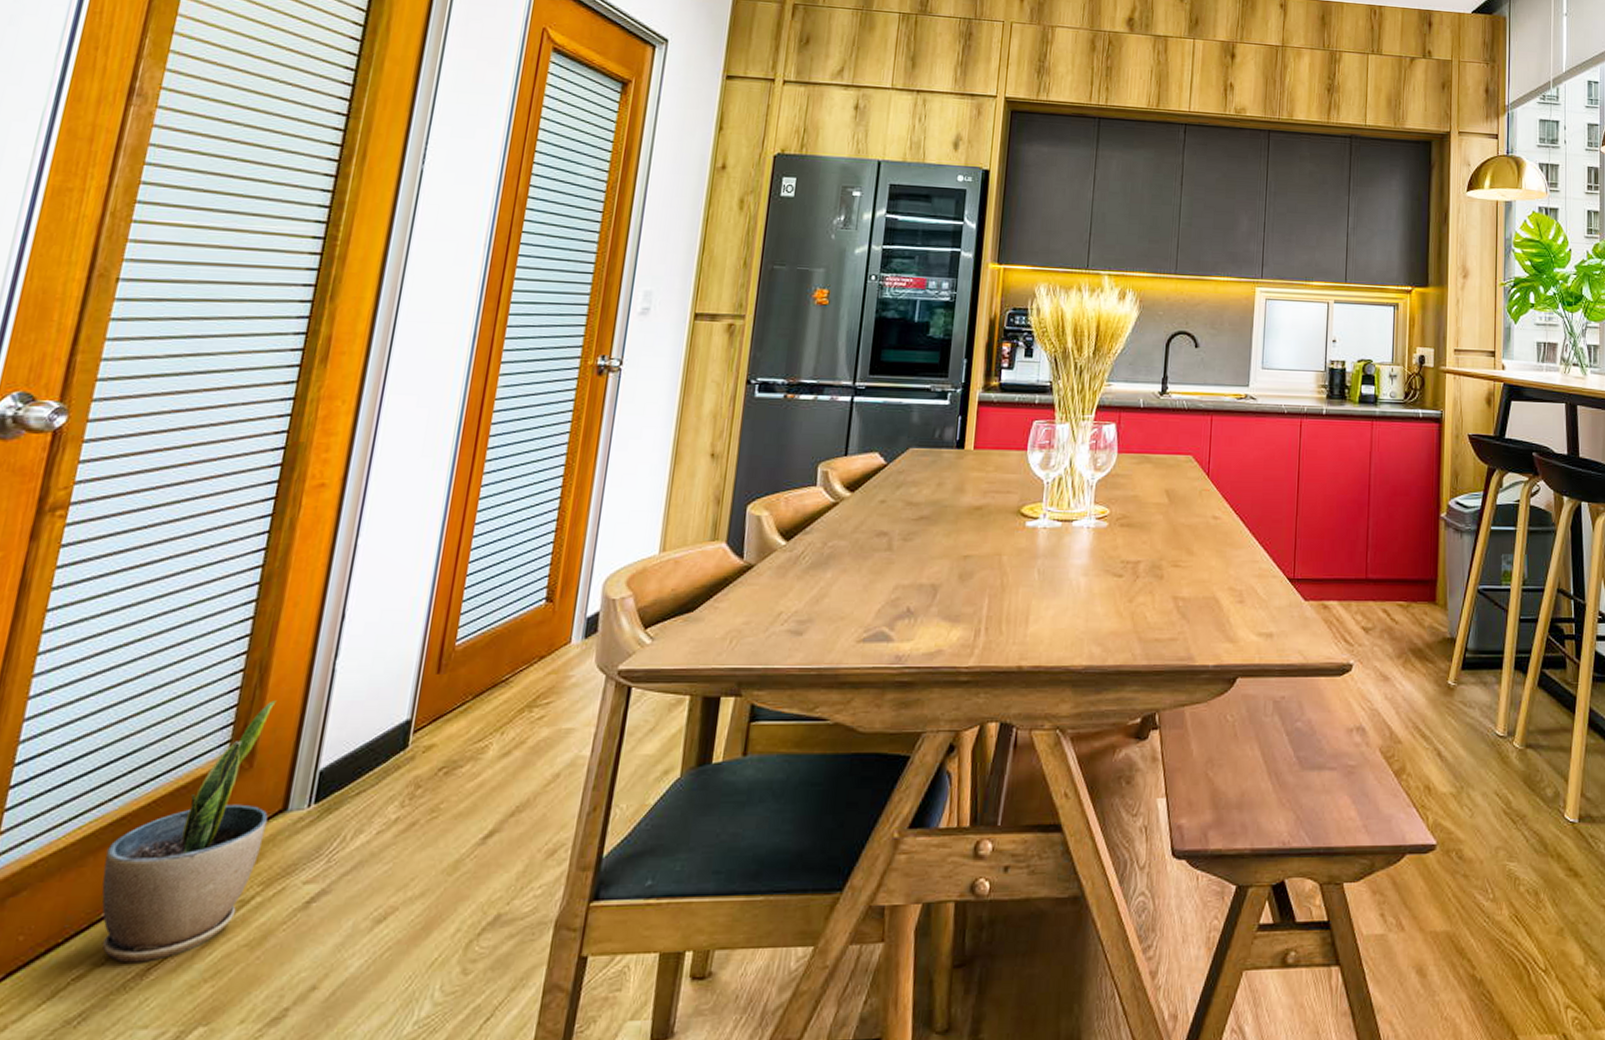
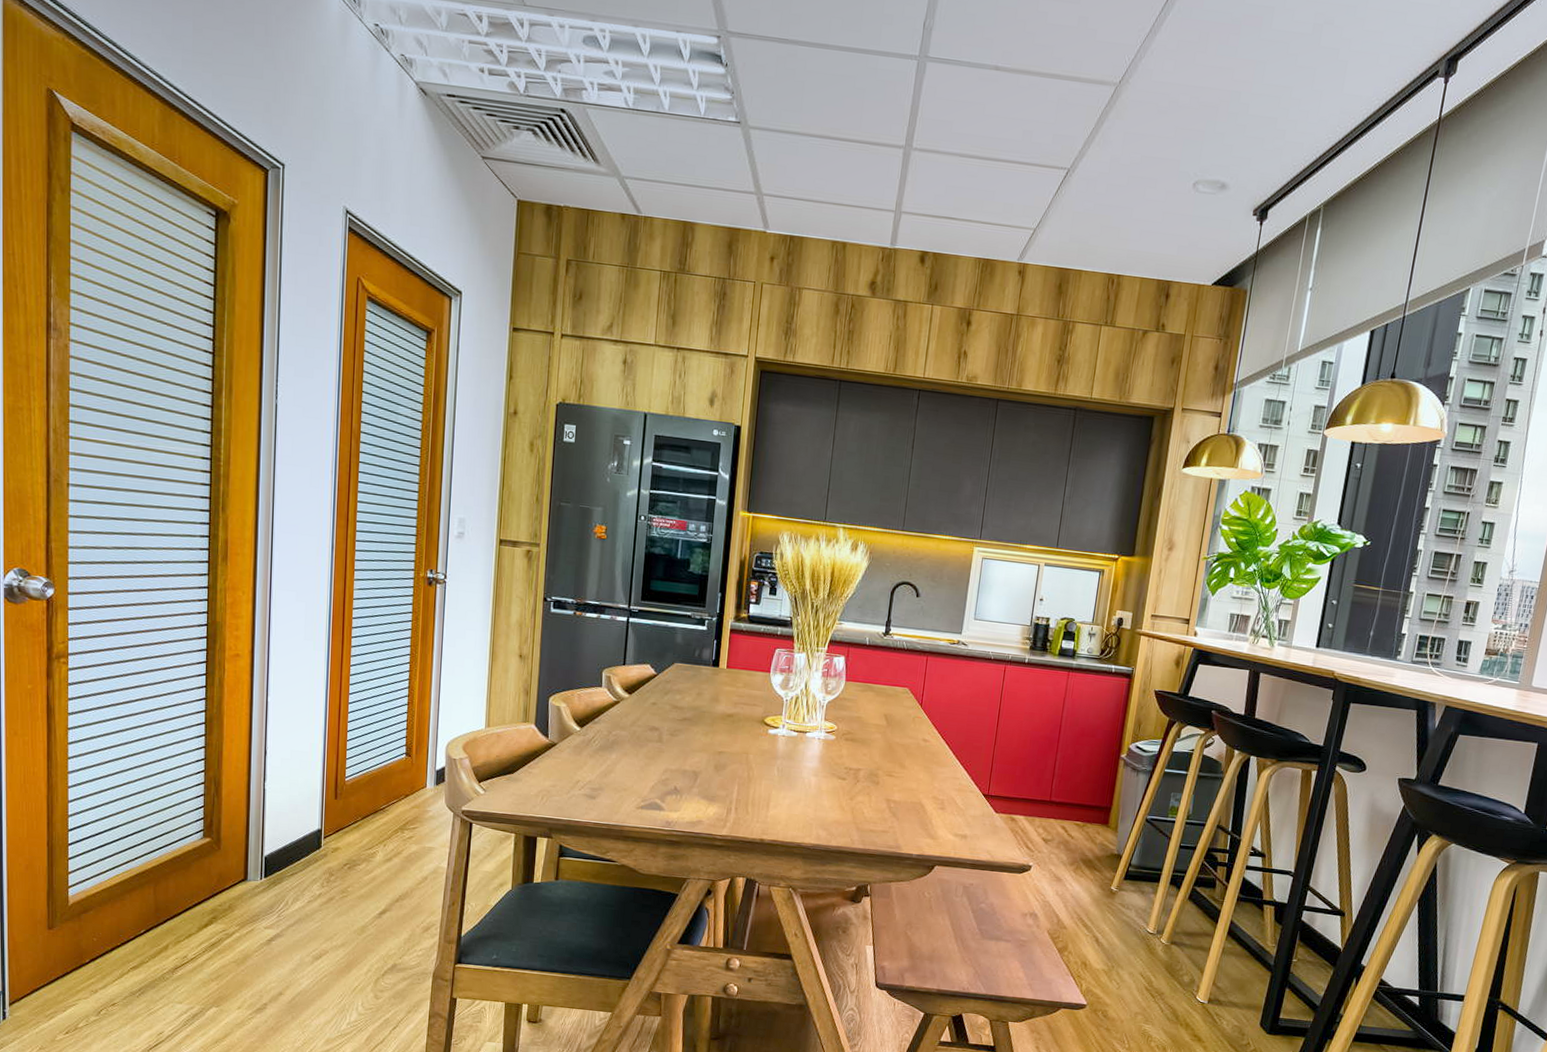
potted plant: present [101,700,277,963] -> none [136,806,235,964]

